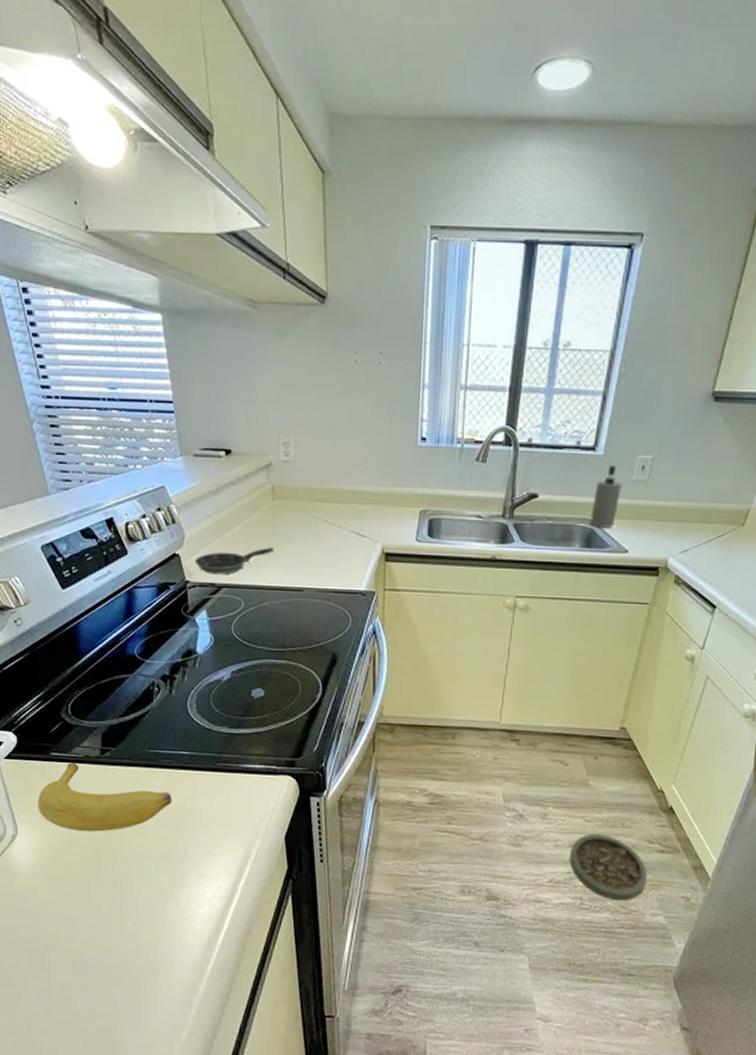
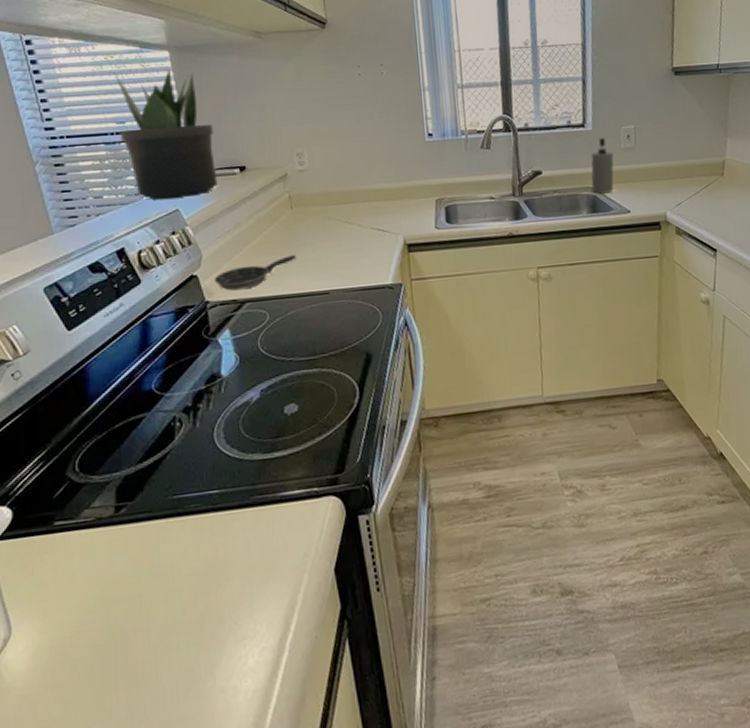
banana: present [38,763,173,832] -> none [38,529,203,616]
planter: none [106,331,203,474] -> present [113,69,218,200]
pet bowl: present [570,834,648,901] -> none [635,495,716,567]

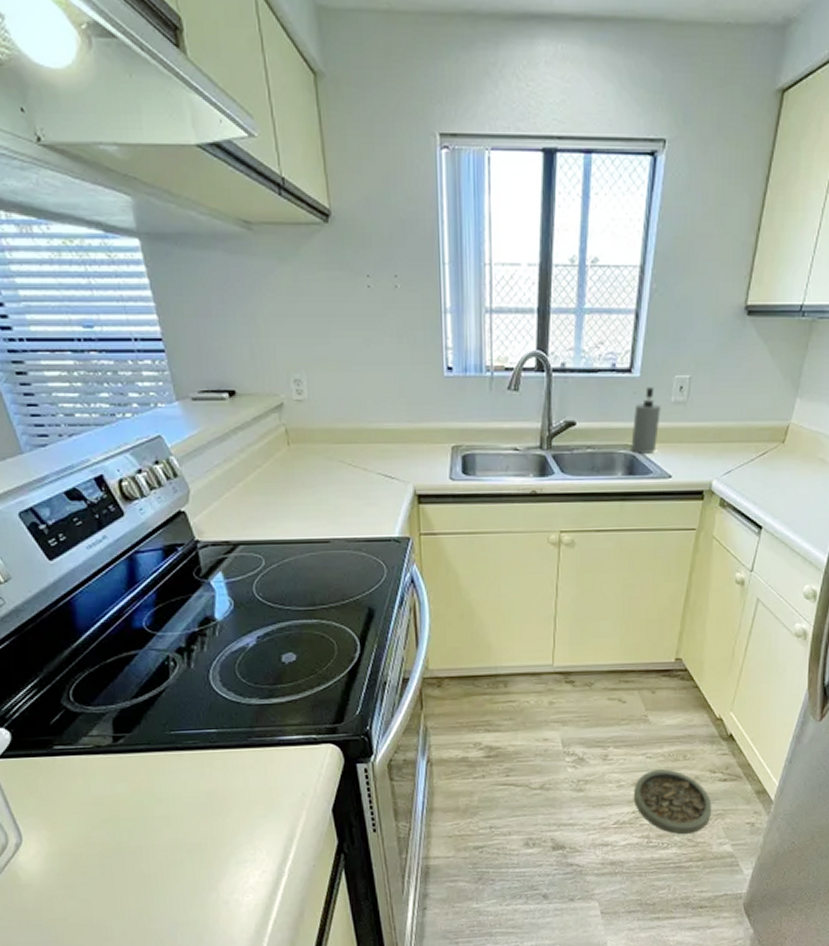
planter: present [113,69,218,200] -> none [74,260,204,422]
frying pan: present [213,255,297,291] -> none [203,497,295,531]
pet bowl: none [635,495,716,567] -> present [634,769,712,835]

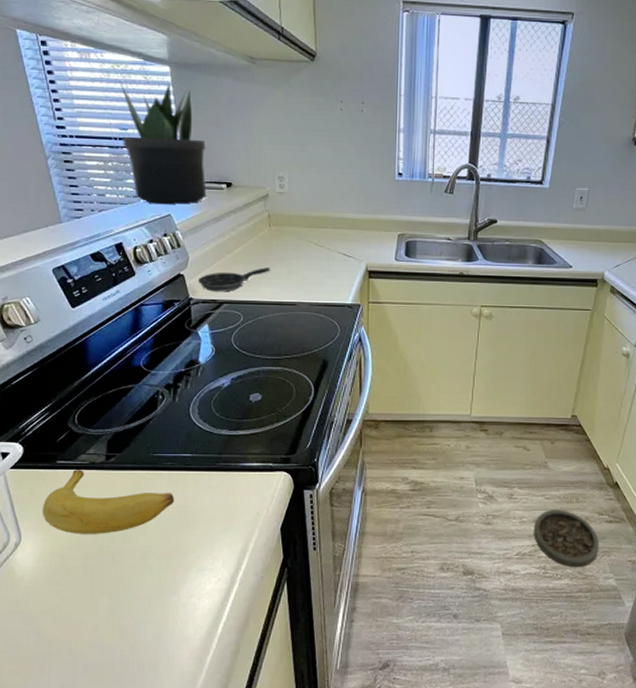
banana: none [43,755,202,830] -> present [43,470,175,534]
planter: none [74,260,204,422] -> present [119,80,207,204]
frying pan: none [203,497,295,531] -> present [197,268,271,292]
soap dispenser: present [631,387,661,454] -> none [540,196,565,248]

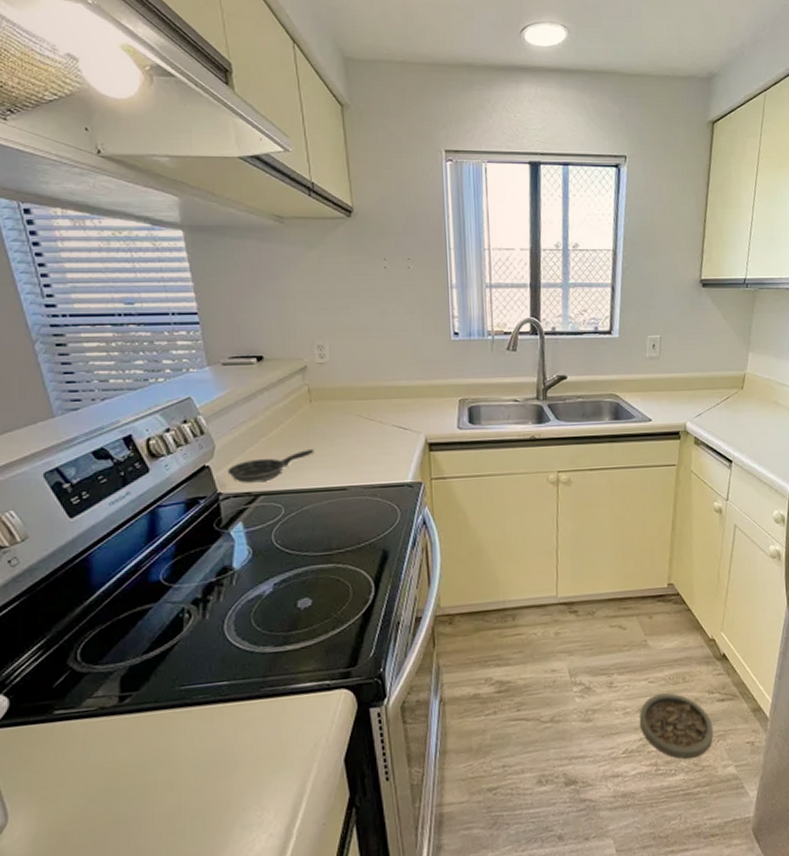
banana: present [43,470,175,534] -> none [36,718,210,803]
planter: present [119,80,207,204] -> none [122,248,233,386]

